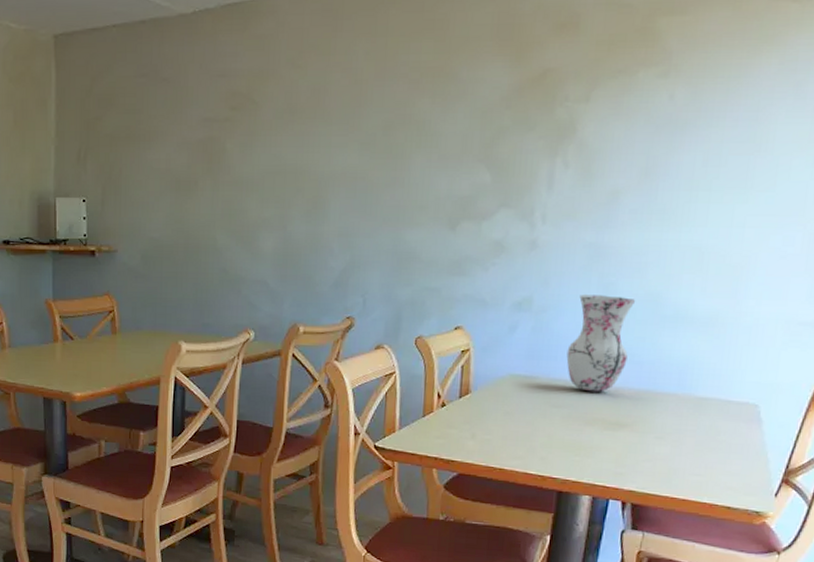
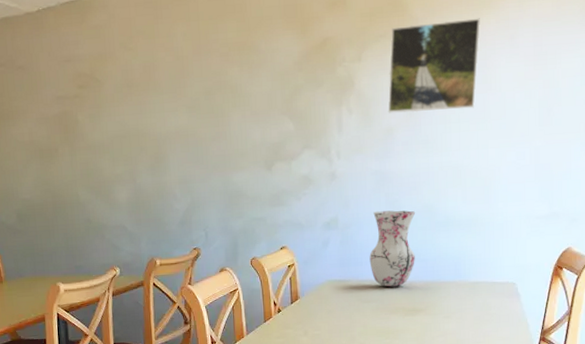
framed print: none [616,56,758,174] -> present [388,18,480,113]

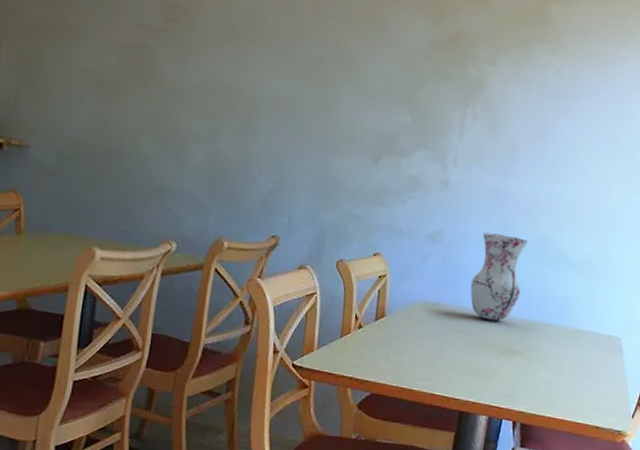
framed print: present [388,18,480,113] -> none [515,37,623,142]

